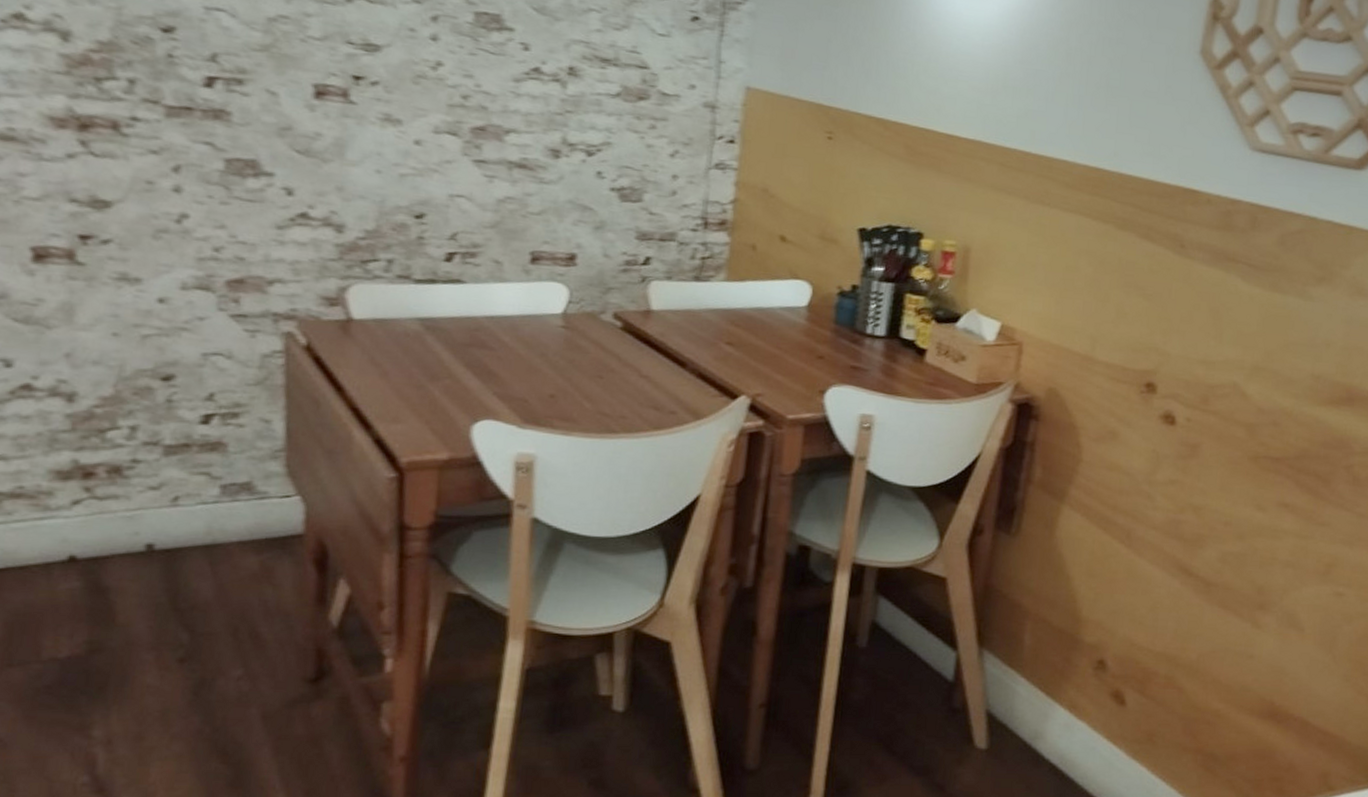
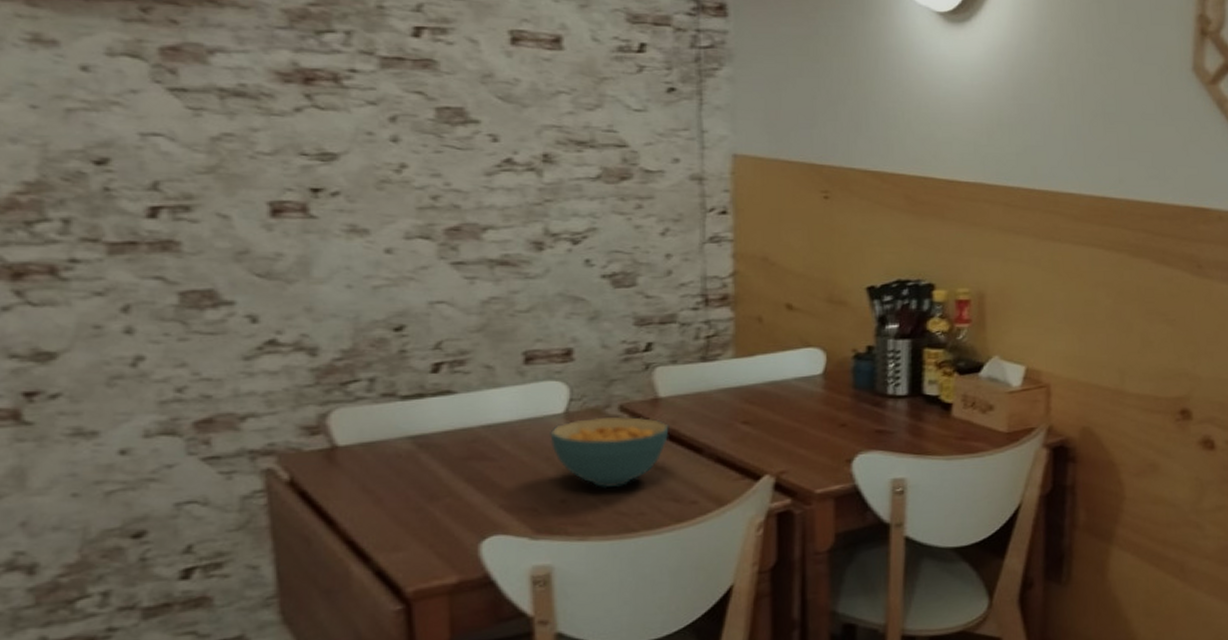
cereal bowl: none [546,322,658,389] -> present [550,416,669,489]

